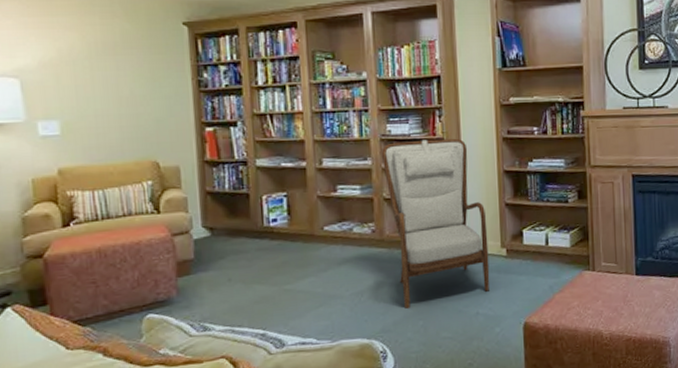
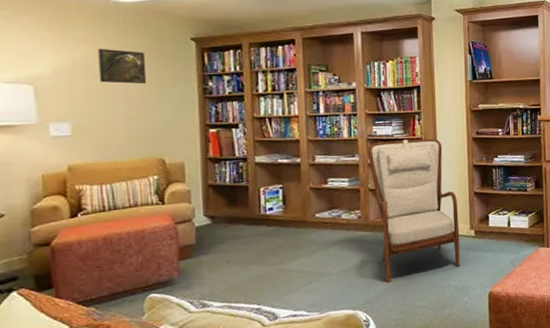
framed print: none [84,35,138,76] -> present [98,48,147,84]

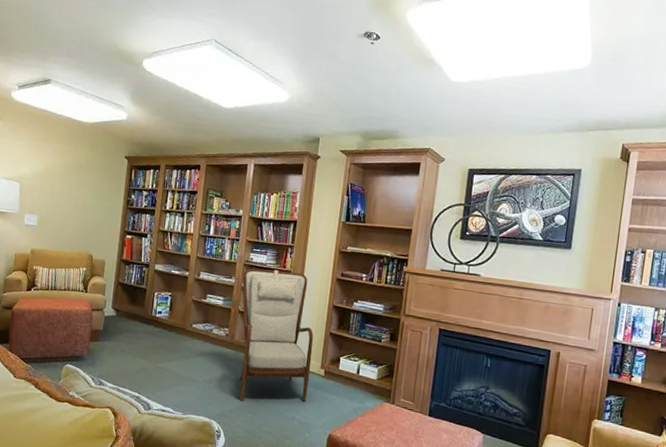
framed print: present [98,48,147,84] -> none [60,158,93,191]

